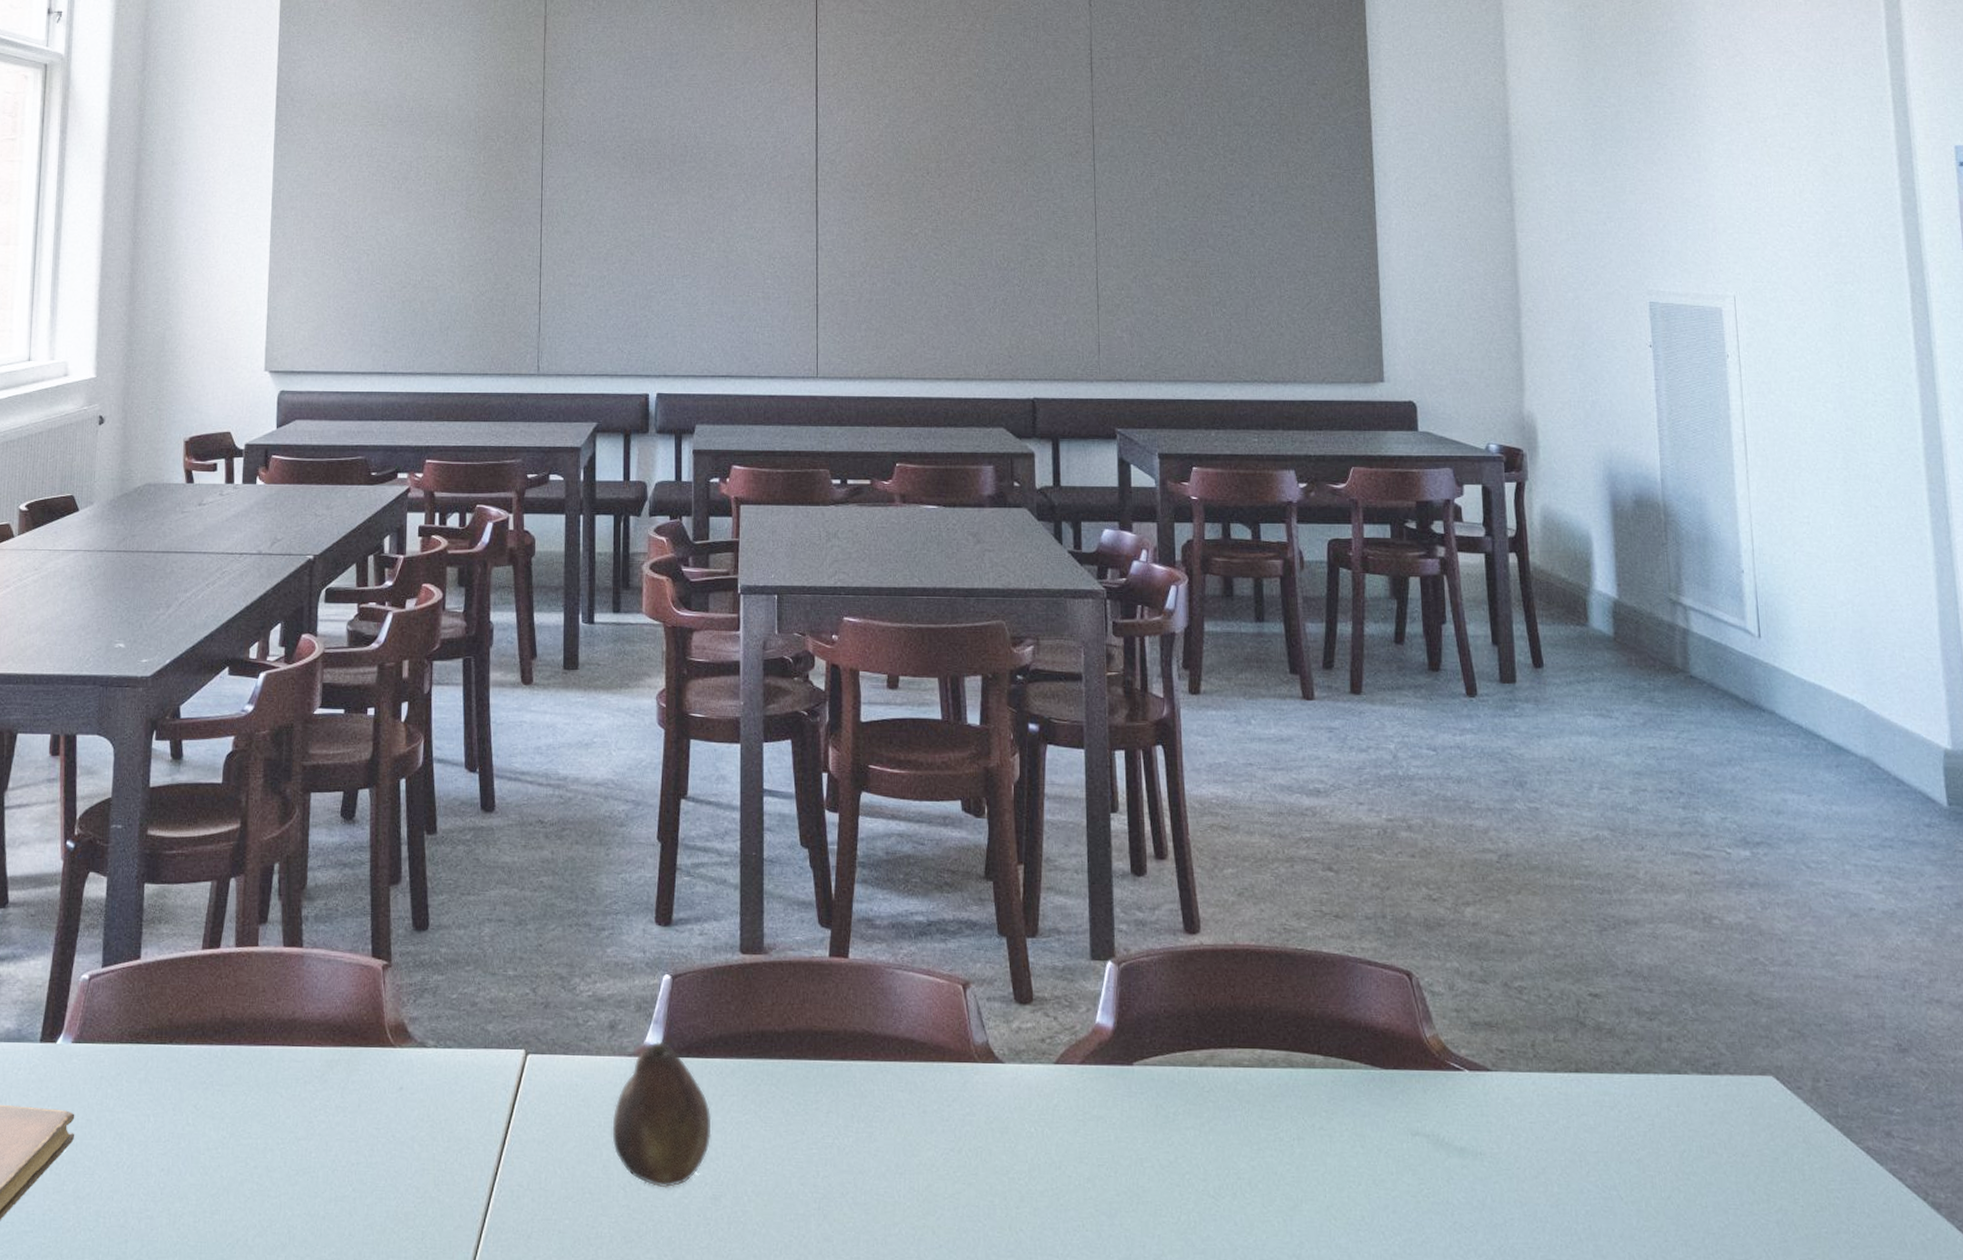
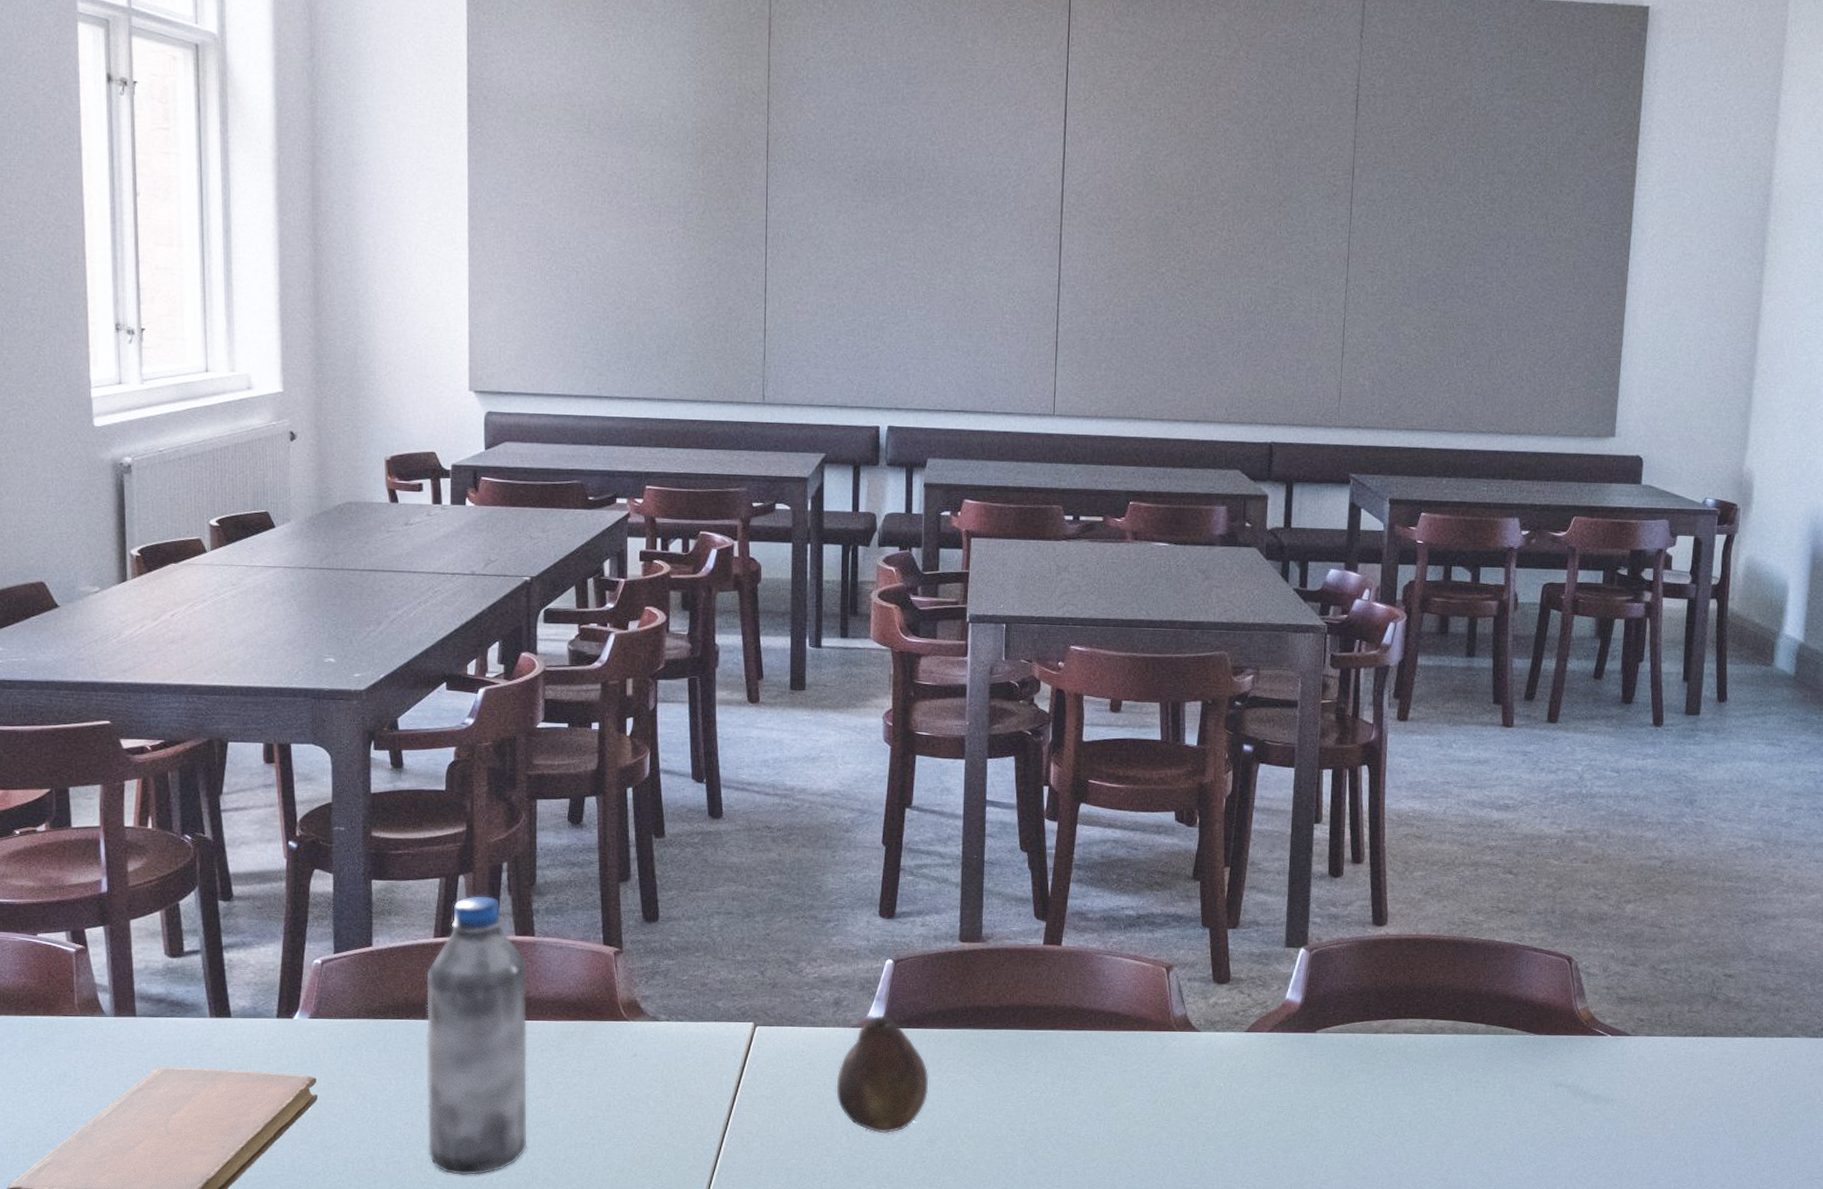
water bottle: none [183,901,293,1236] -> present [426,896,527,1176]

